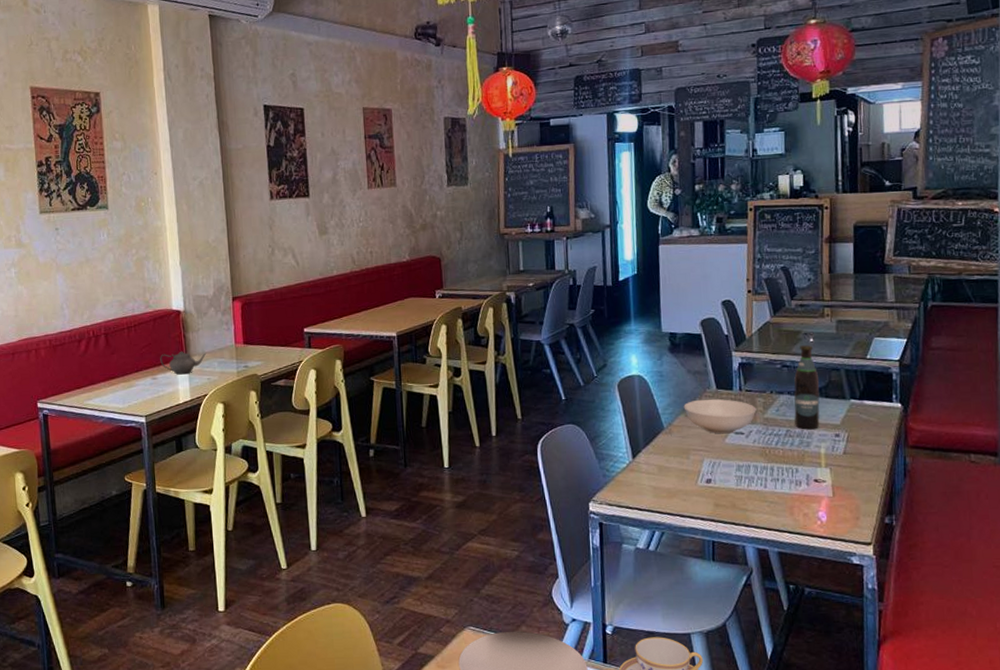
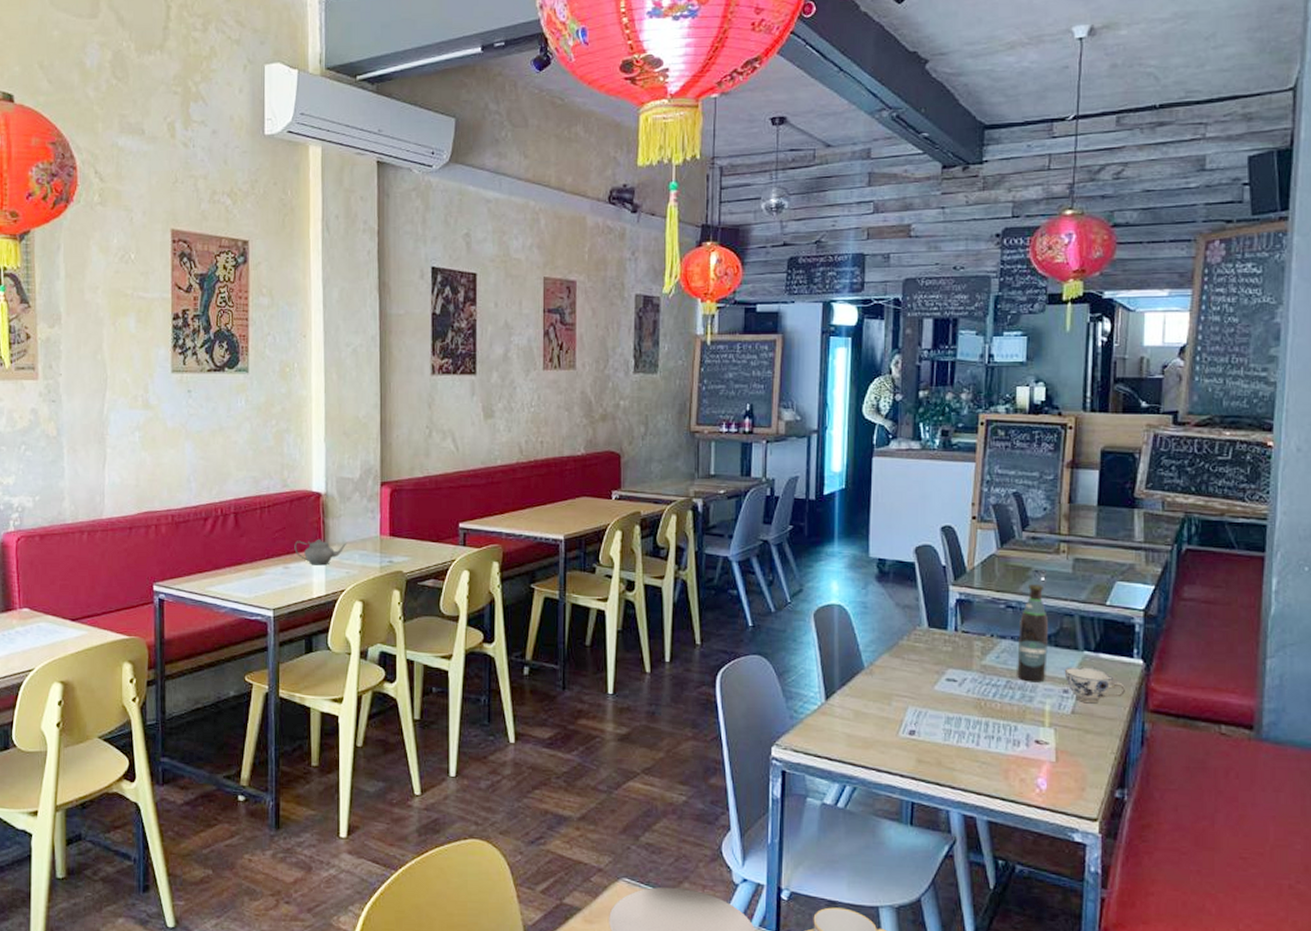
bowl: present [683,398,757,434] -> none [888,637,973,680]
teacup: none [835,413,889,444] -> present [1064,666,1126,704]

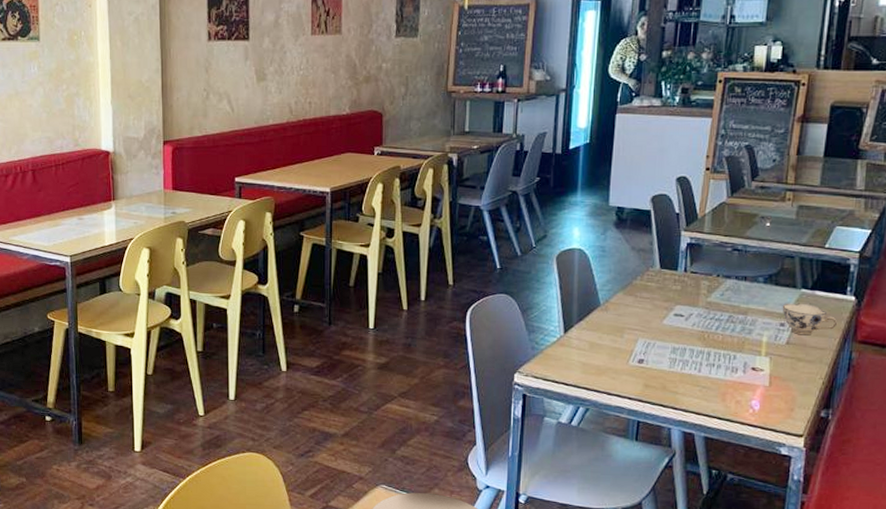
teapot: present [294,538,346,566] -> none [87,192,133,217]
bottle: present [1017,583,1049,683] -> none [739,228,771,317]

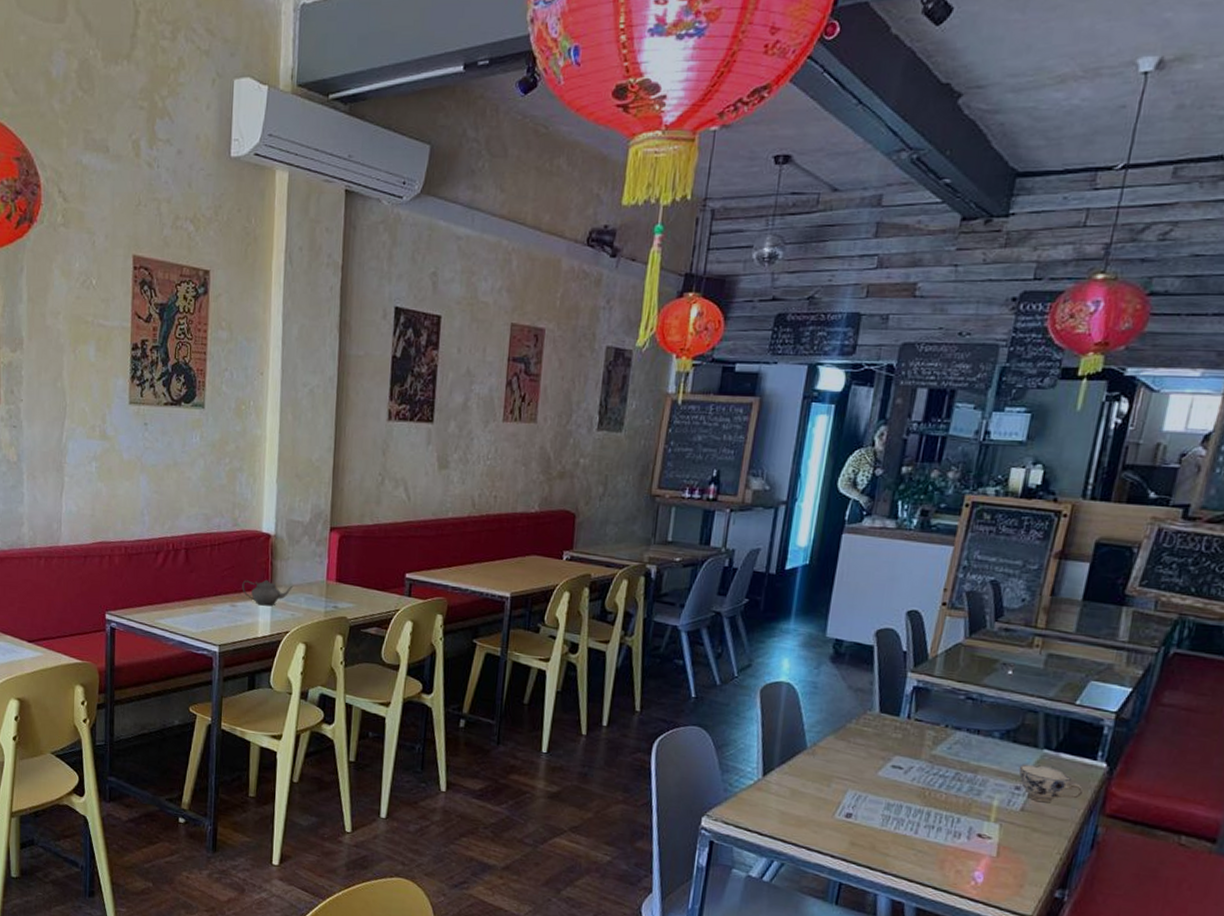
teapot: none [87,192,133,217] -> present [242,579,293,606]

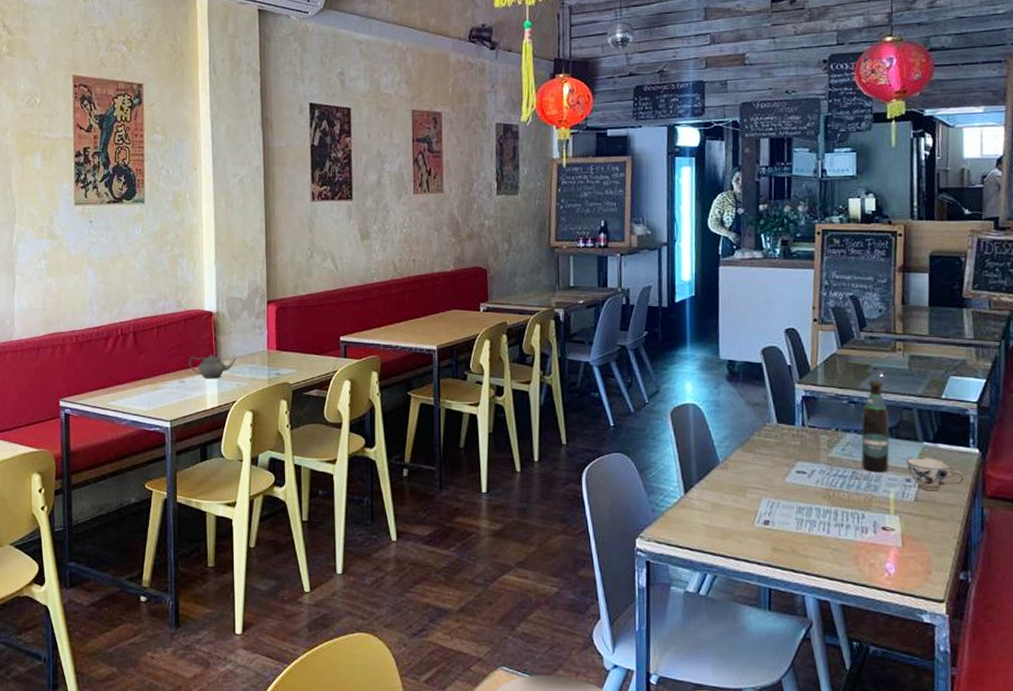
bottle: none [967,676,1011,777] -> present [861,379,890,473]

